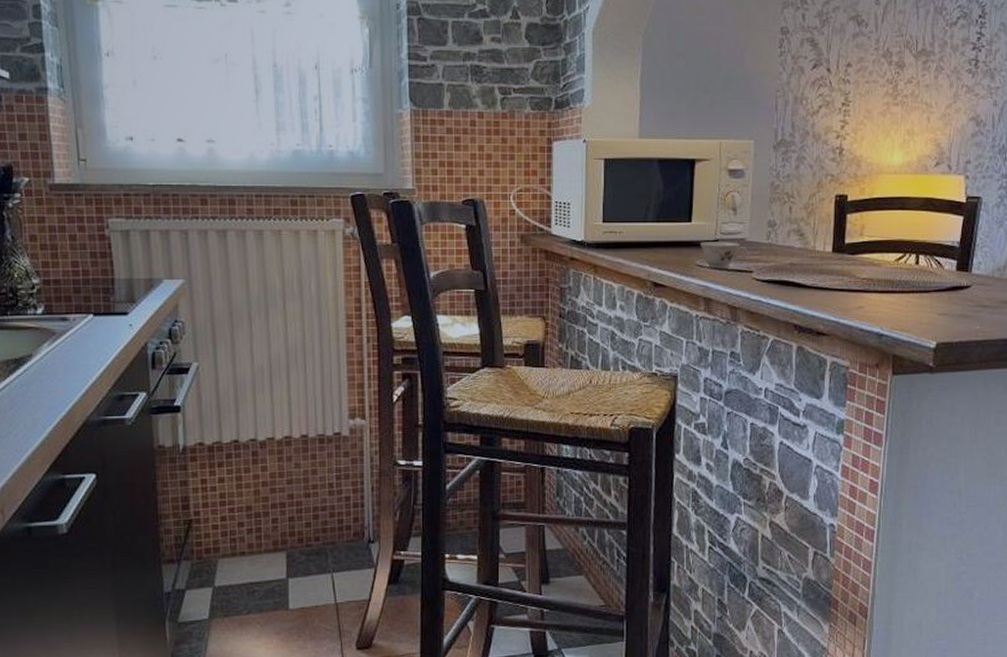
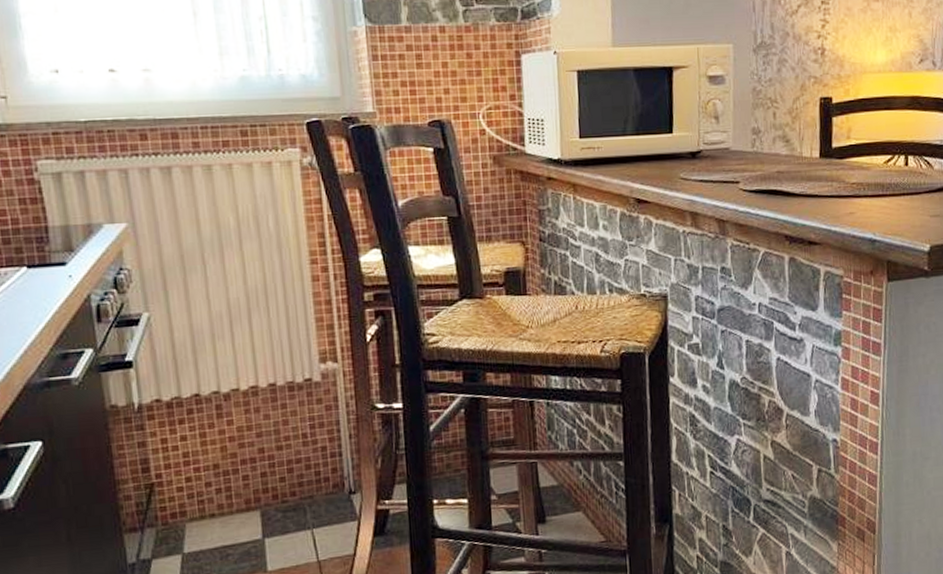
teacup: present [699,242,748,269] -> none [682,152,733,181]

